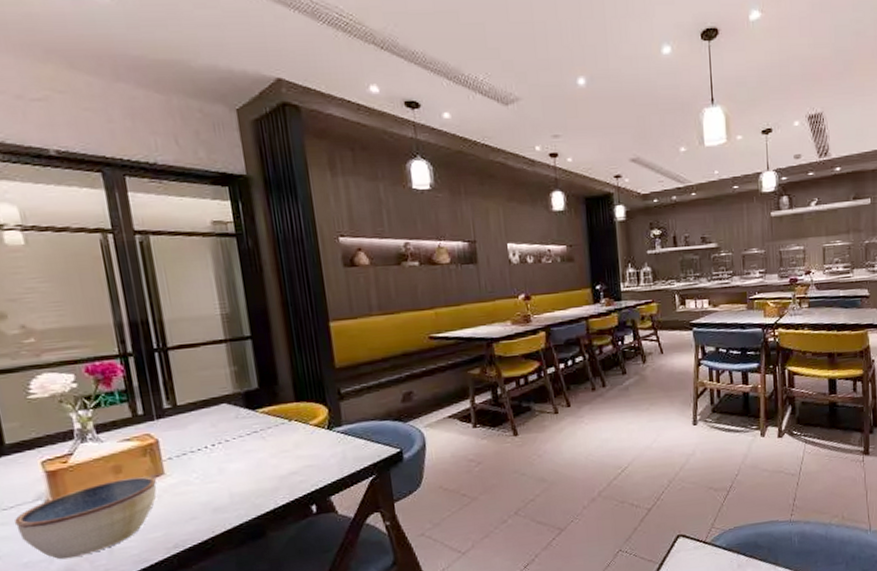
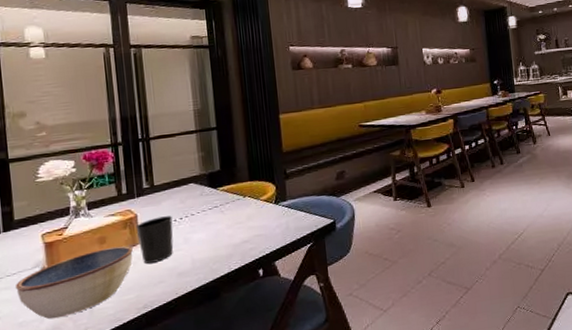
cup: none [157,441,206,497] -> present [136,215,174,264]

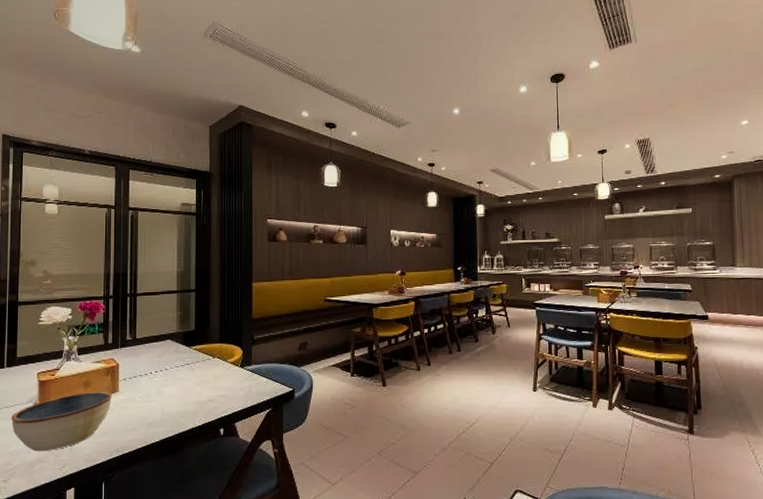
cup: present [136,215,174,264] -> none [116,368,149,410]

